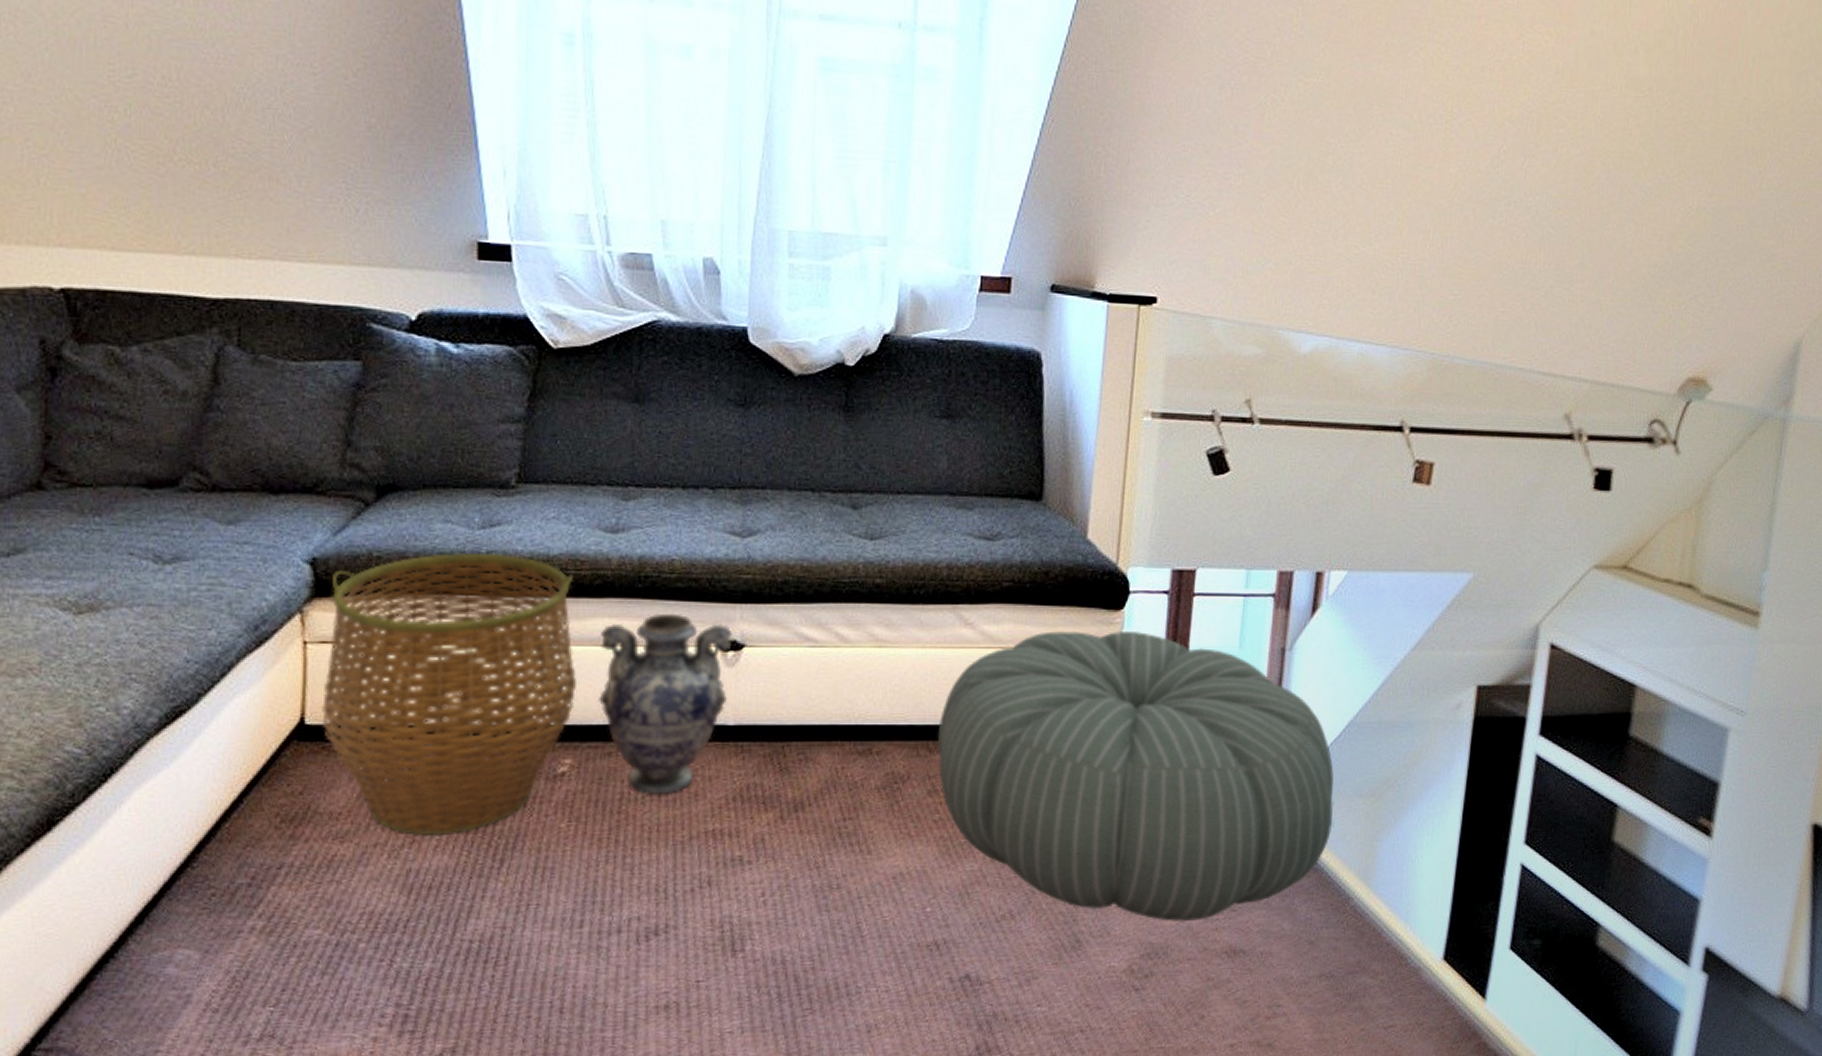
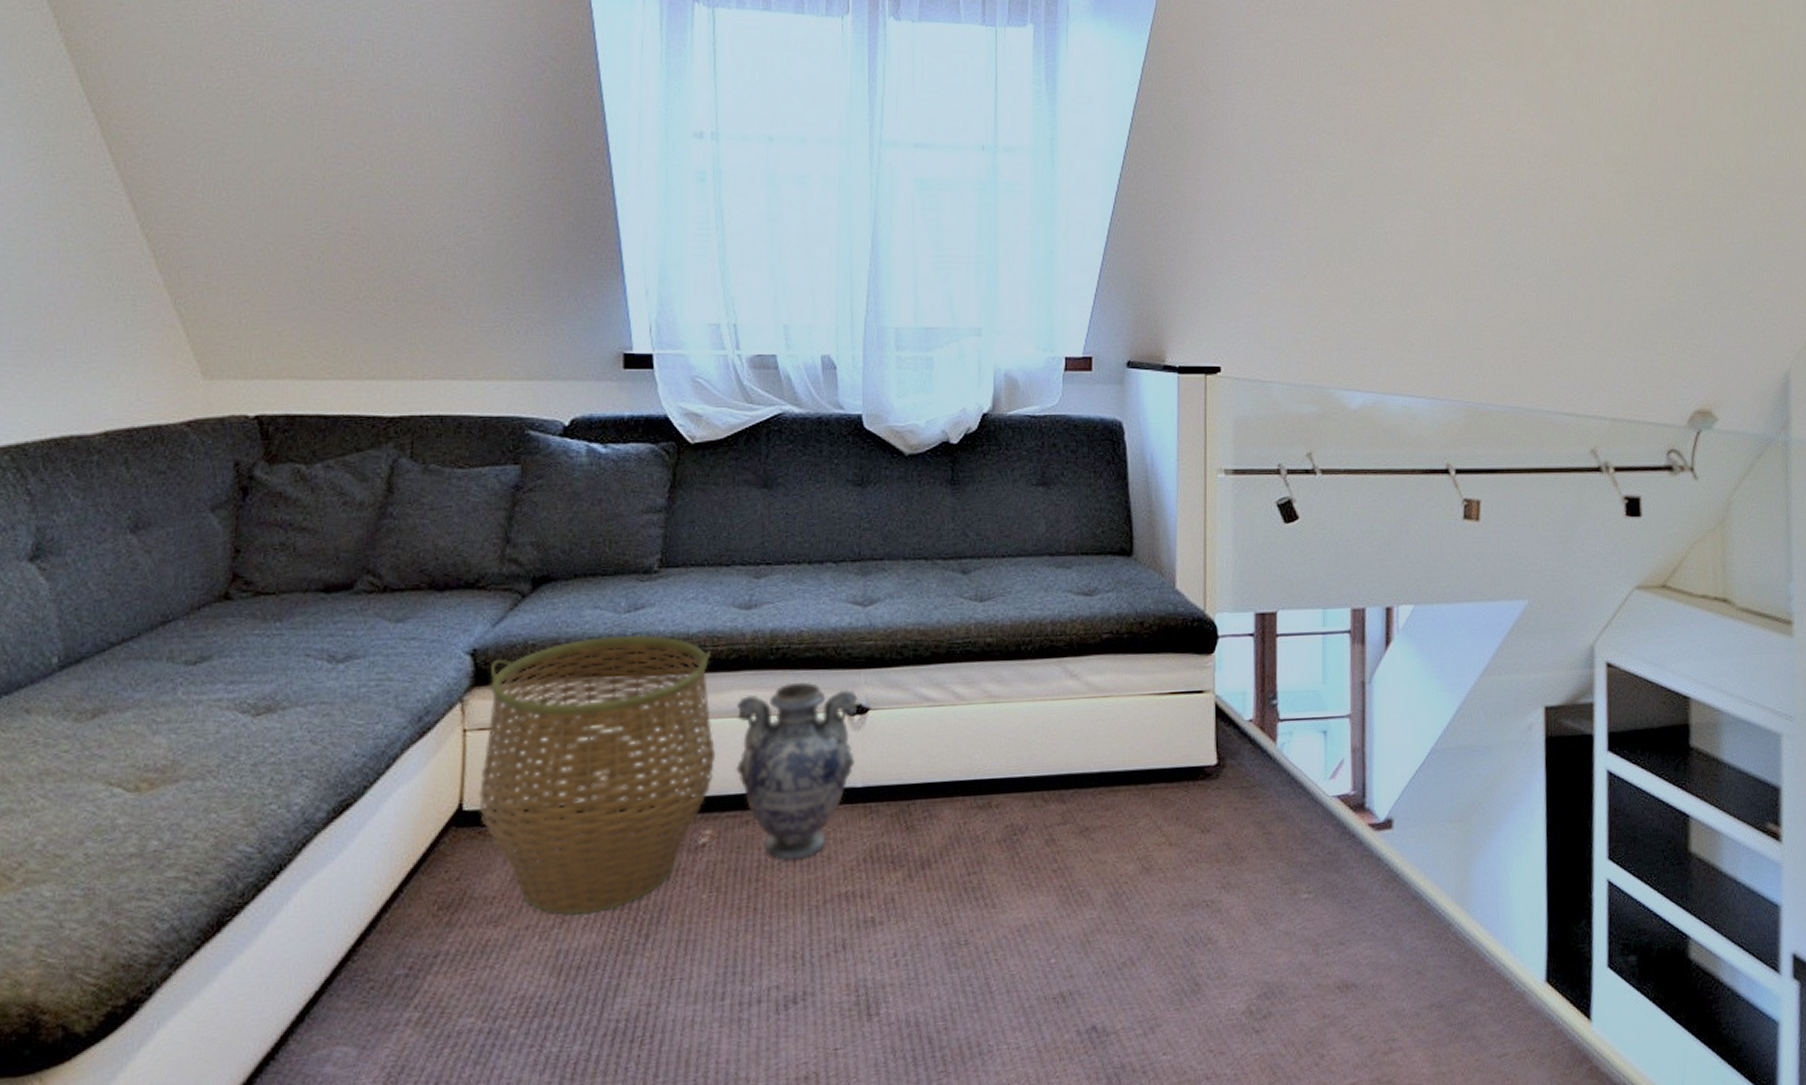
pouf: present [937,631,1334,922] -> none [1051,674,1426,959]

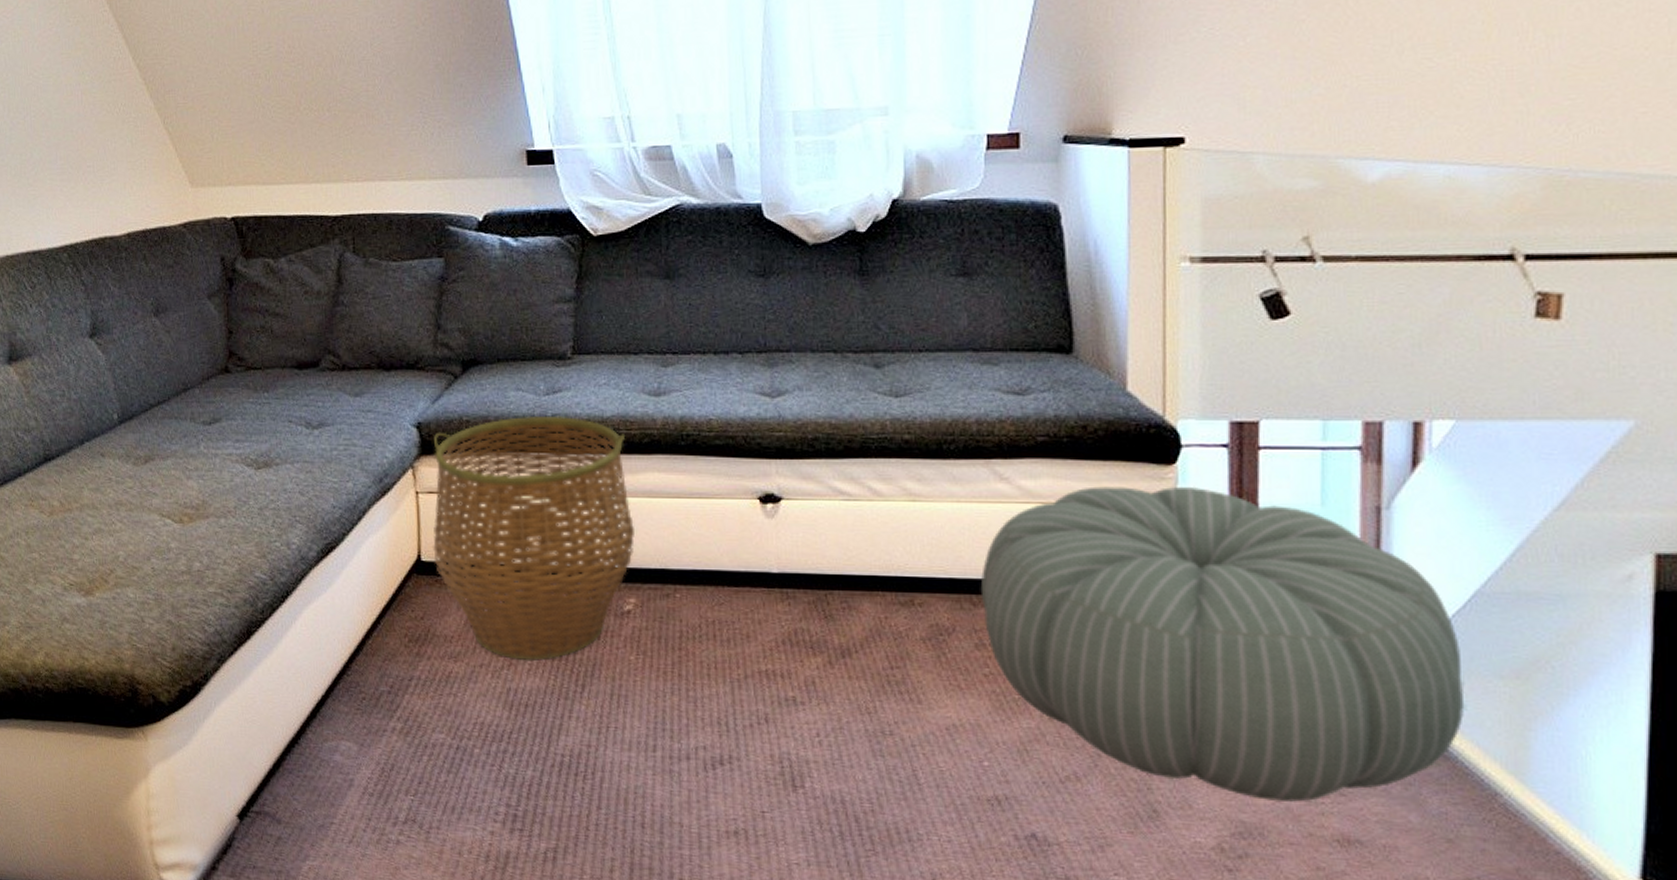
decorative vase: present [734,682,858,861] -> none [652,468,771,635]
pouf: none [1051,674,1426,959] -> present [980,486,1463,803]

